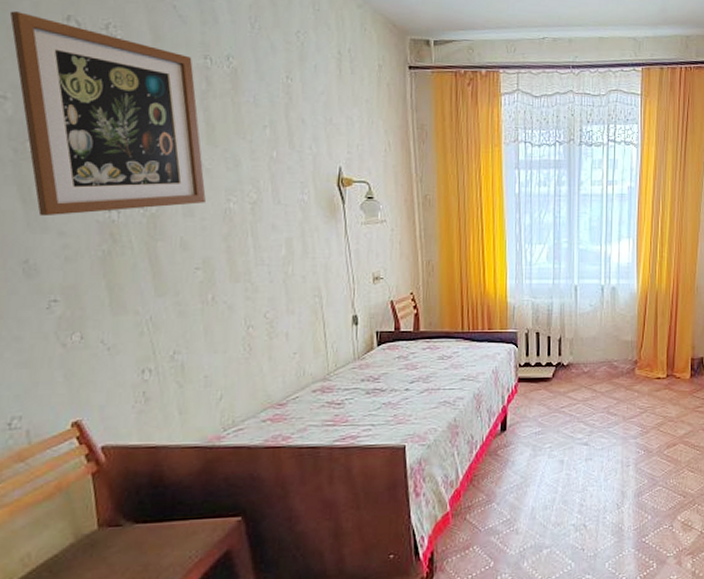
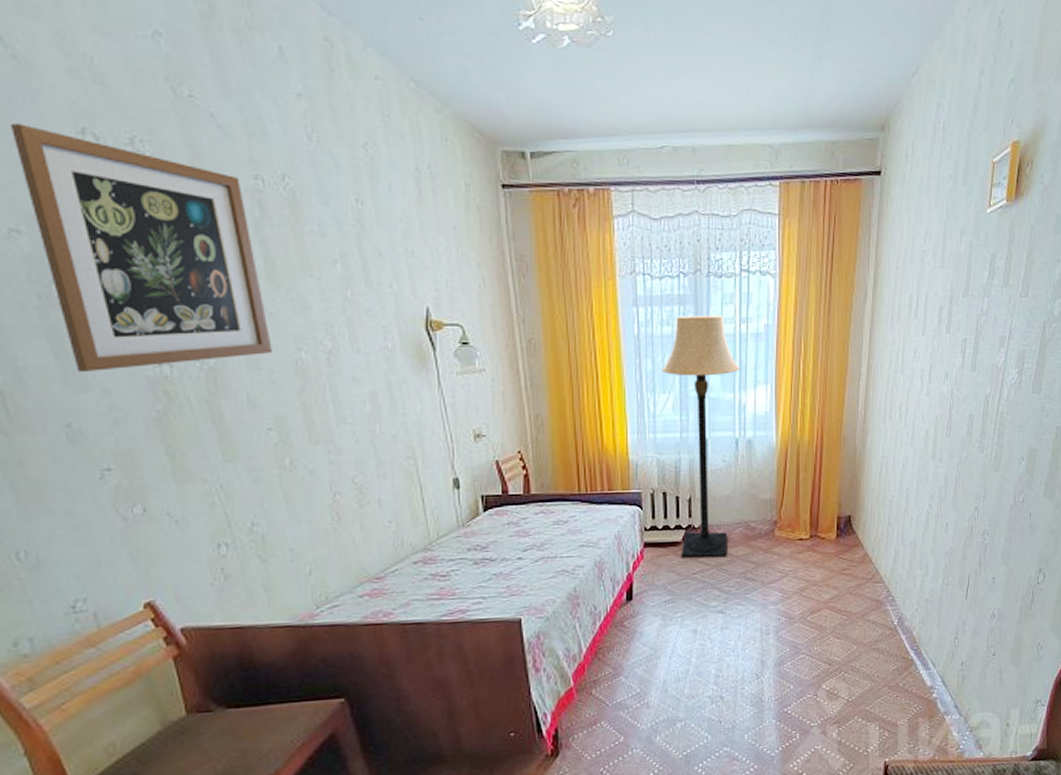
lamp: none [538,178,607,394] -> present [661,315,741,559]

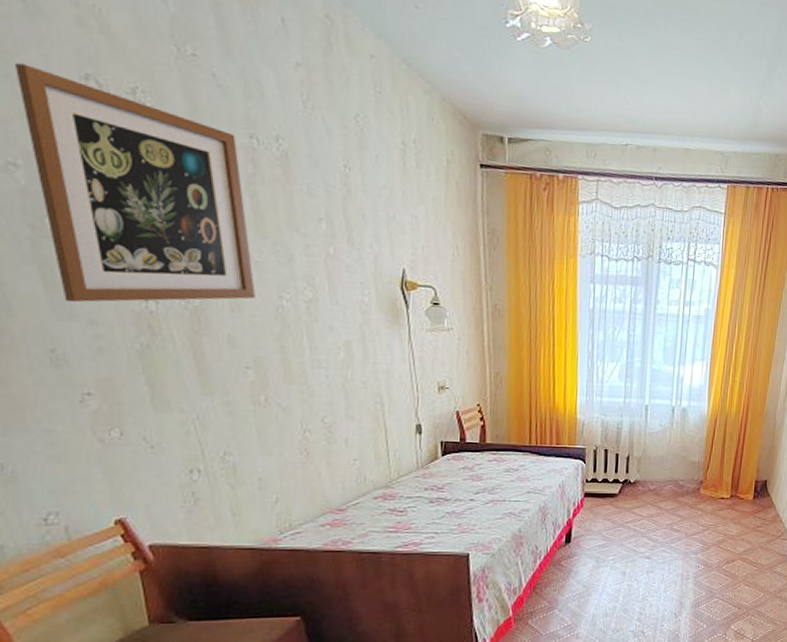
lamp: present [661,315,741,559] -> none [611,295,682,510]

